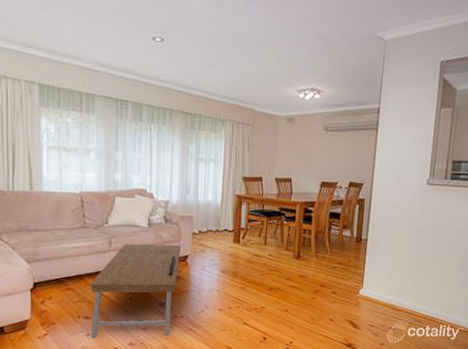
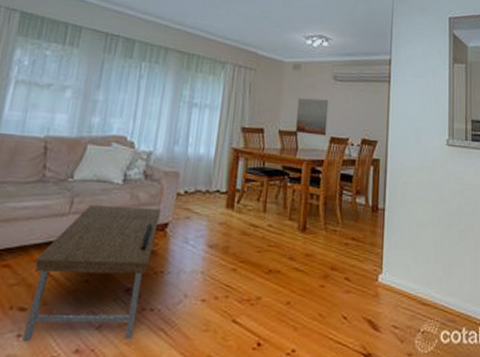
wall art: none [290,148,320,181] -> present [296,98,329,136]

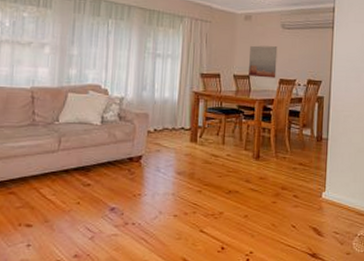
coffee table: present [21,205,162,342] -> none [31,143,136,250]

